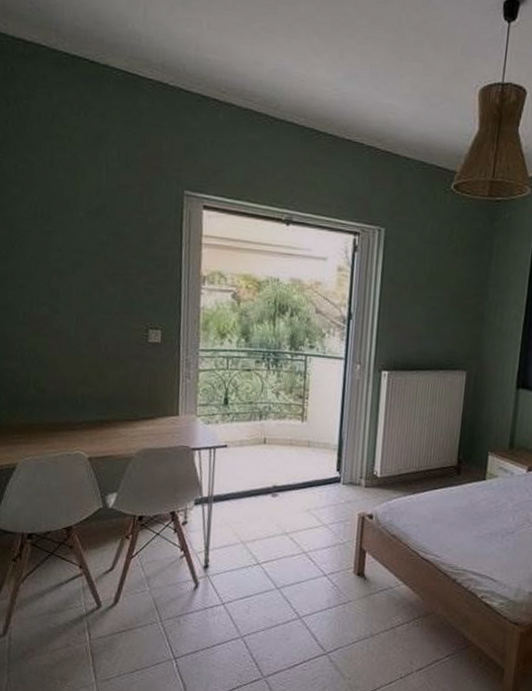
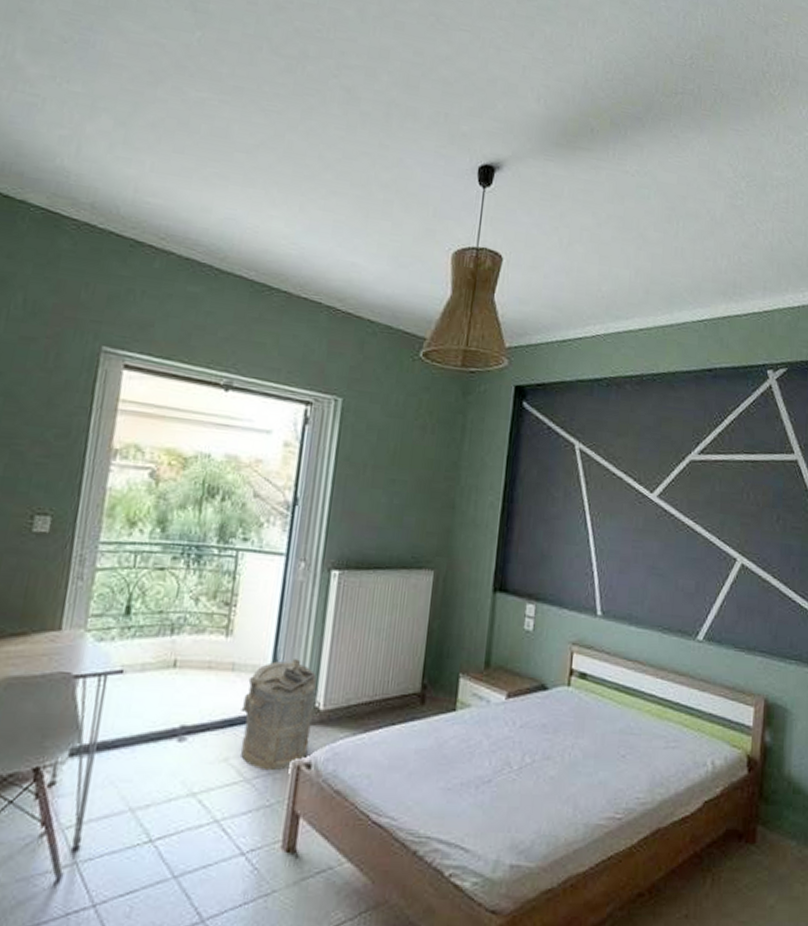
laundry hamper: none [317,439,374,520] -> present [241,659,317,771]

